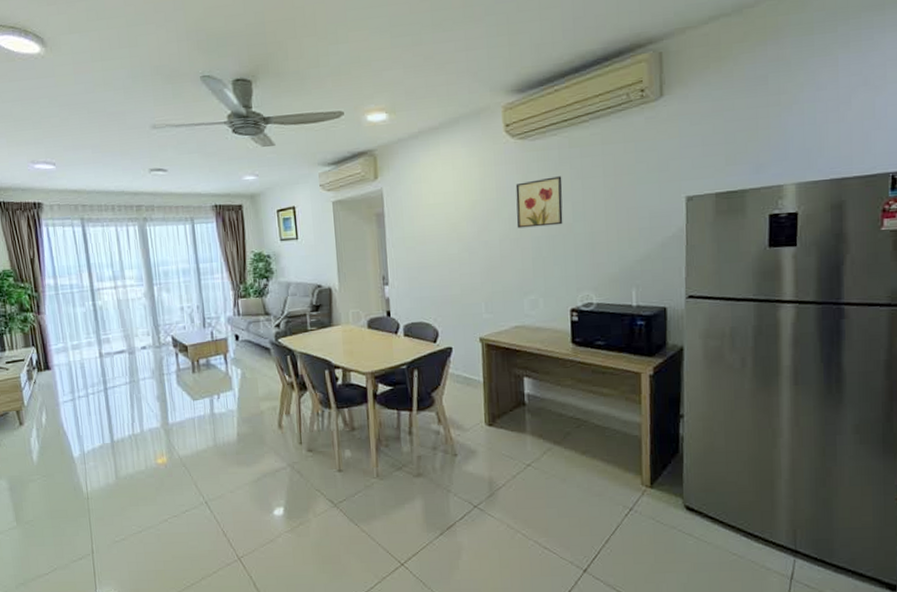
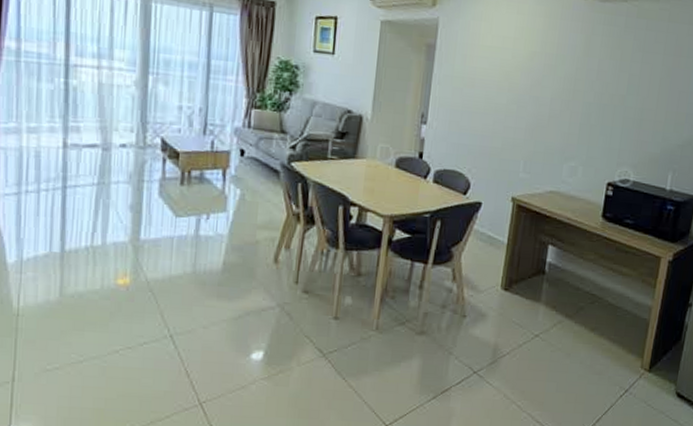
wall art: present [515,176,563,229] -> none [570,43,625,95]

